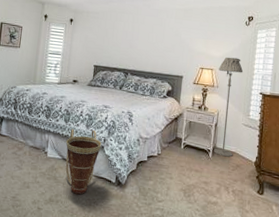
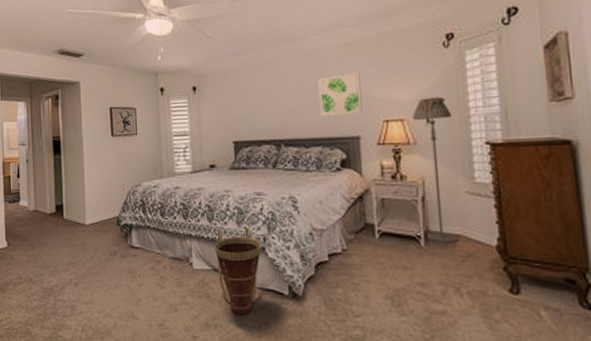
wall art: none [159,30,190,60] -> present [318,72,363,117]

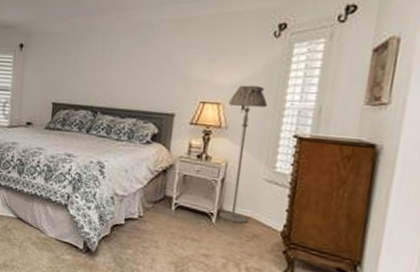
basket: present [213,228,261,315] -> none [20,182,65,261]
wall art: present [318,72,363,117] -> none [140,50,186,92]

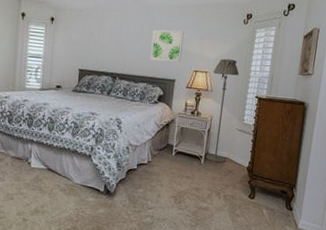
wall art: none [140,50,186,92] -> present [150,30,184,62]

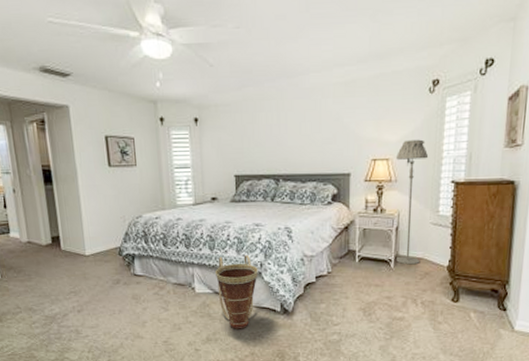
basket: none [50,138,89,205] -> present [214,255,258,329]
wall art: present [150,30,184,62] -> none [317,112,355,154]

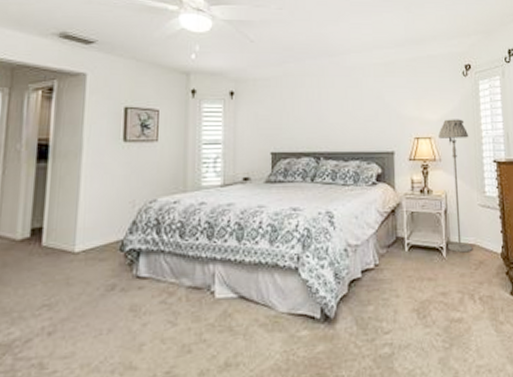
basket: present [214,255,258,329] -> none [241,246,294,348]

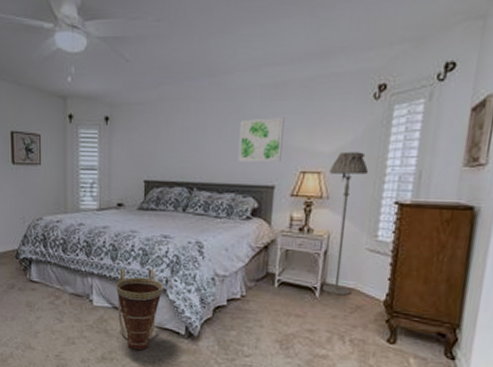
basket: none [241,246,294,348] -> present [115,269,163,351]
wall art: none [359,91,397,131] -> present [238,118,285,163]

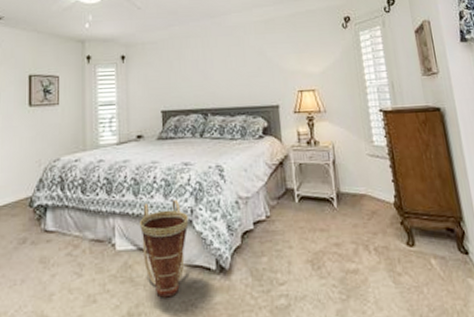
wall art: present [238,118,285,163] -> none [241,47,281,87]
floor lamp: present [322,151,369,296] -> none [322,70,364,203]

